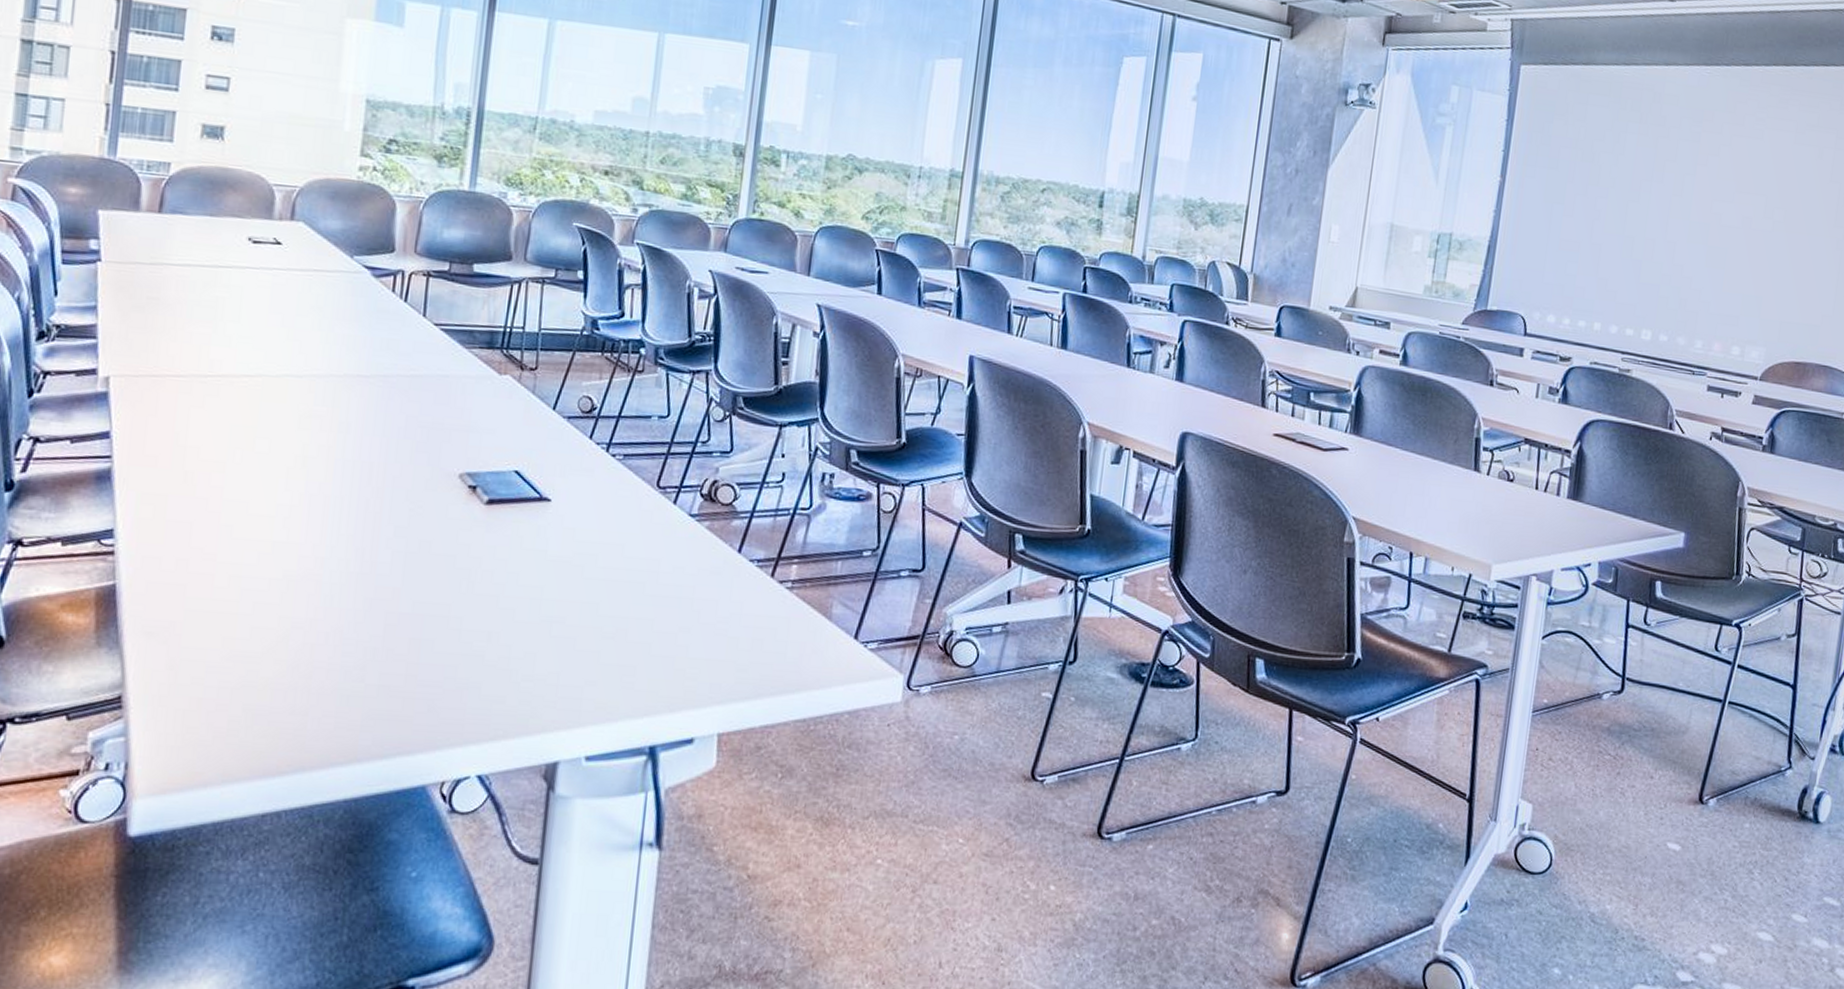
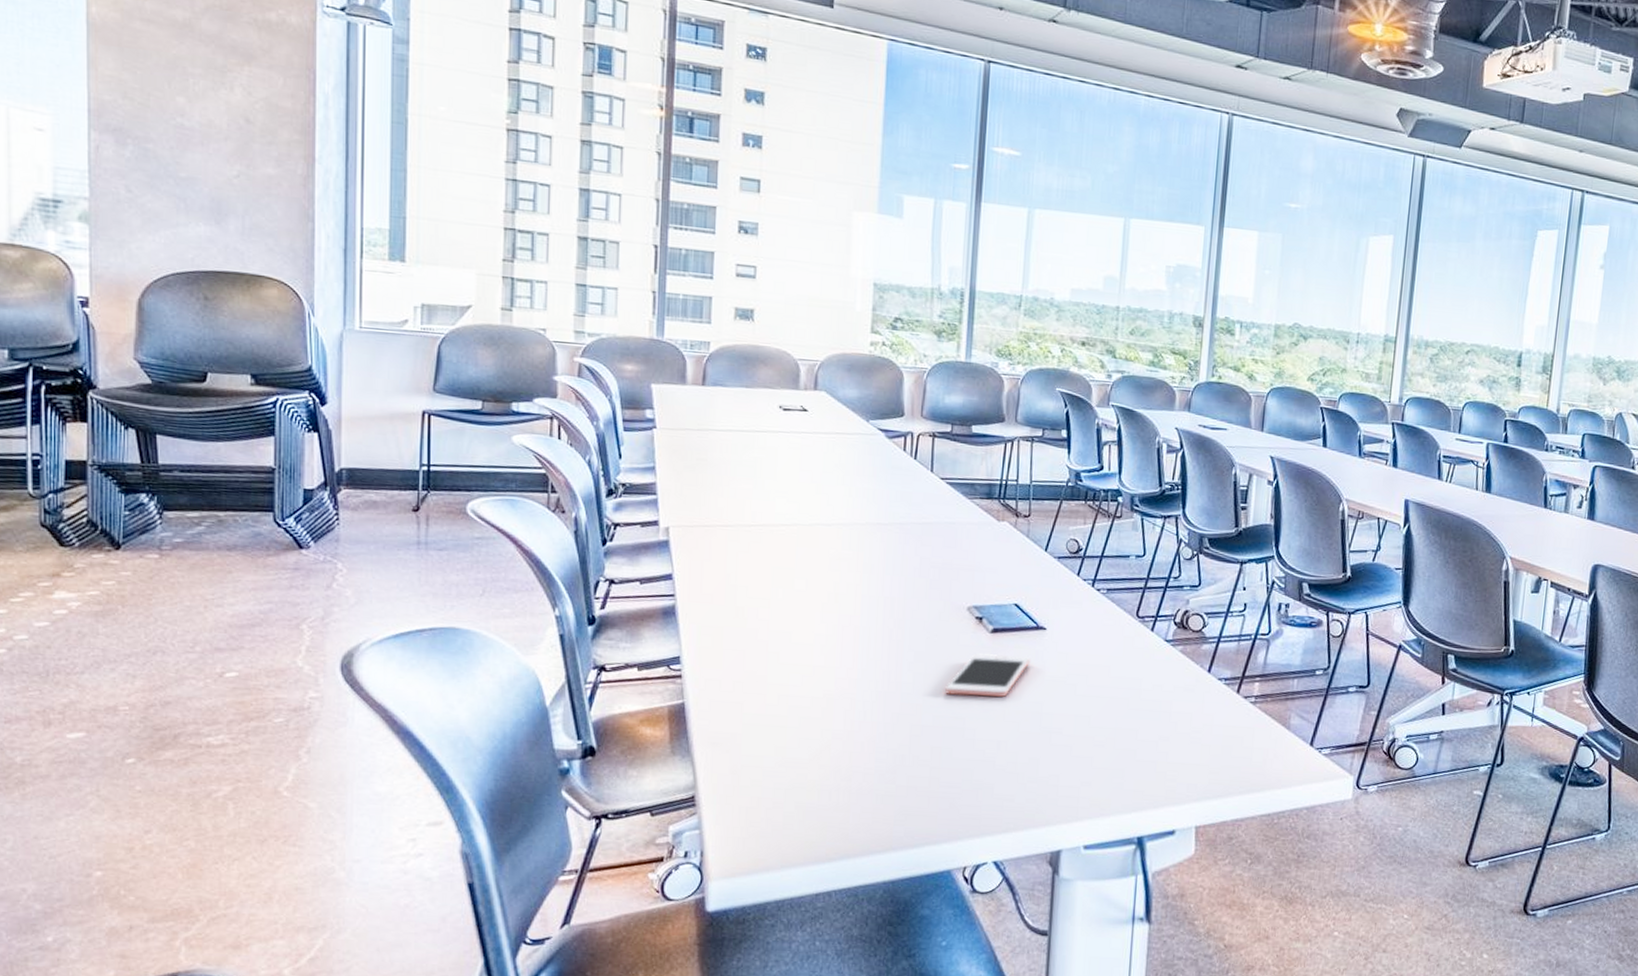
cell phone: none [428,528,532,580] -> present [945,653,1031,697]

